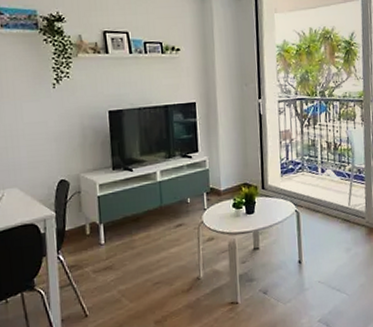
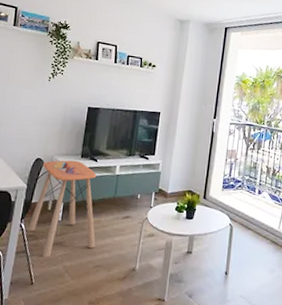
side table: none [68,174,150,287] -> present [28,160,97,258]

